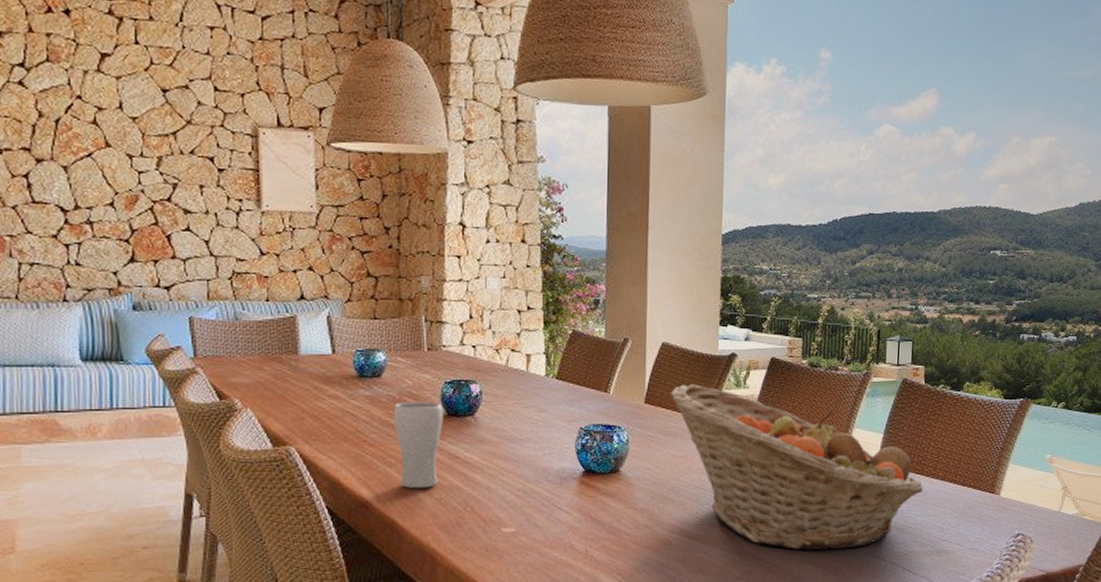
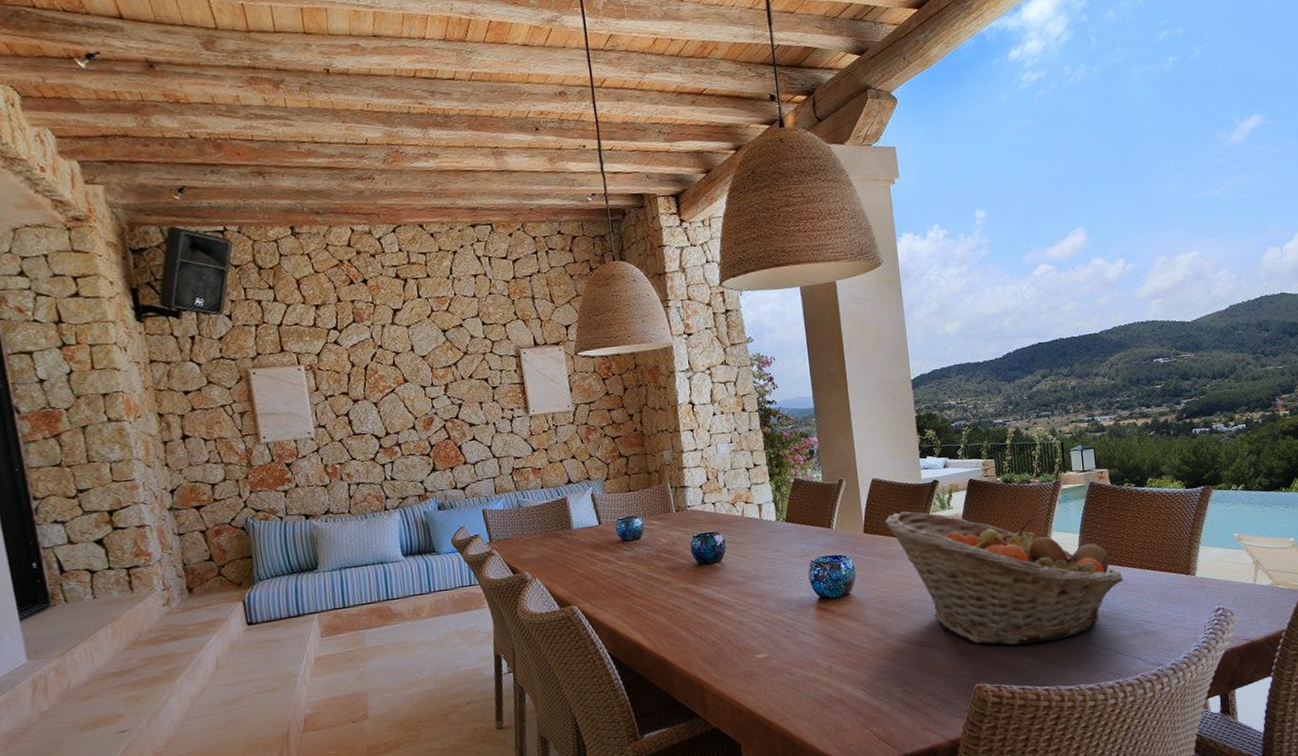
drinking glass: present [393,401,443,488] -> none [653,554,698,630]

